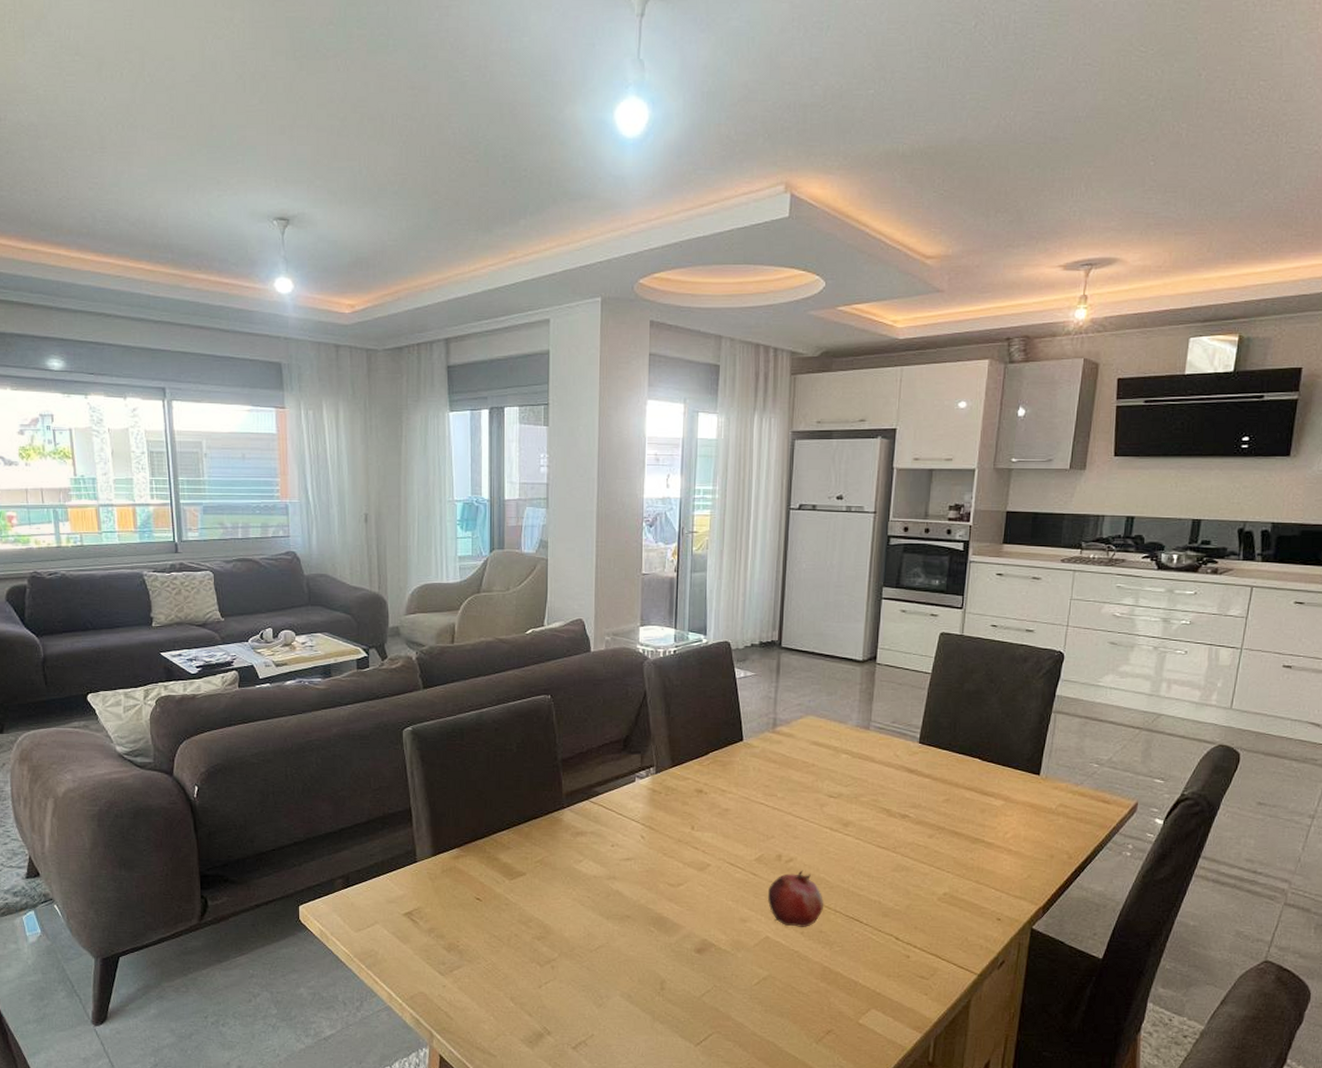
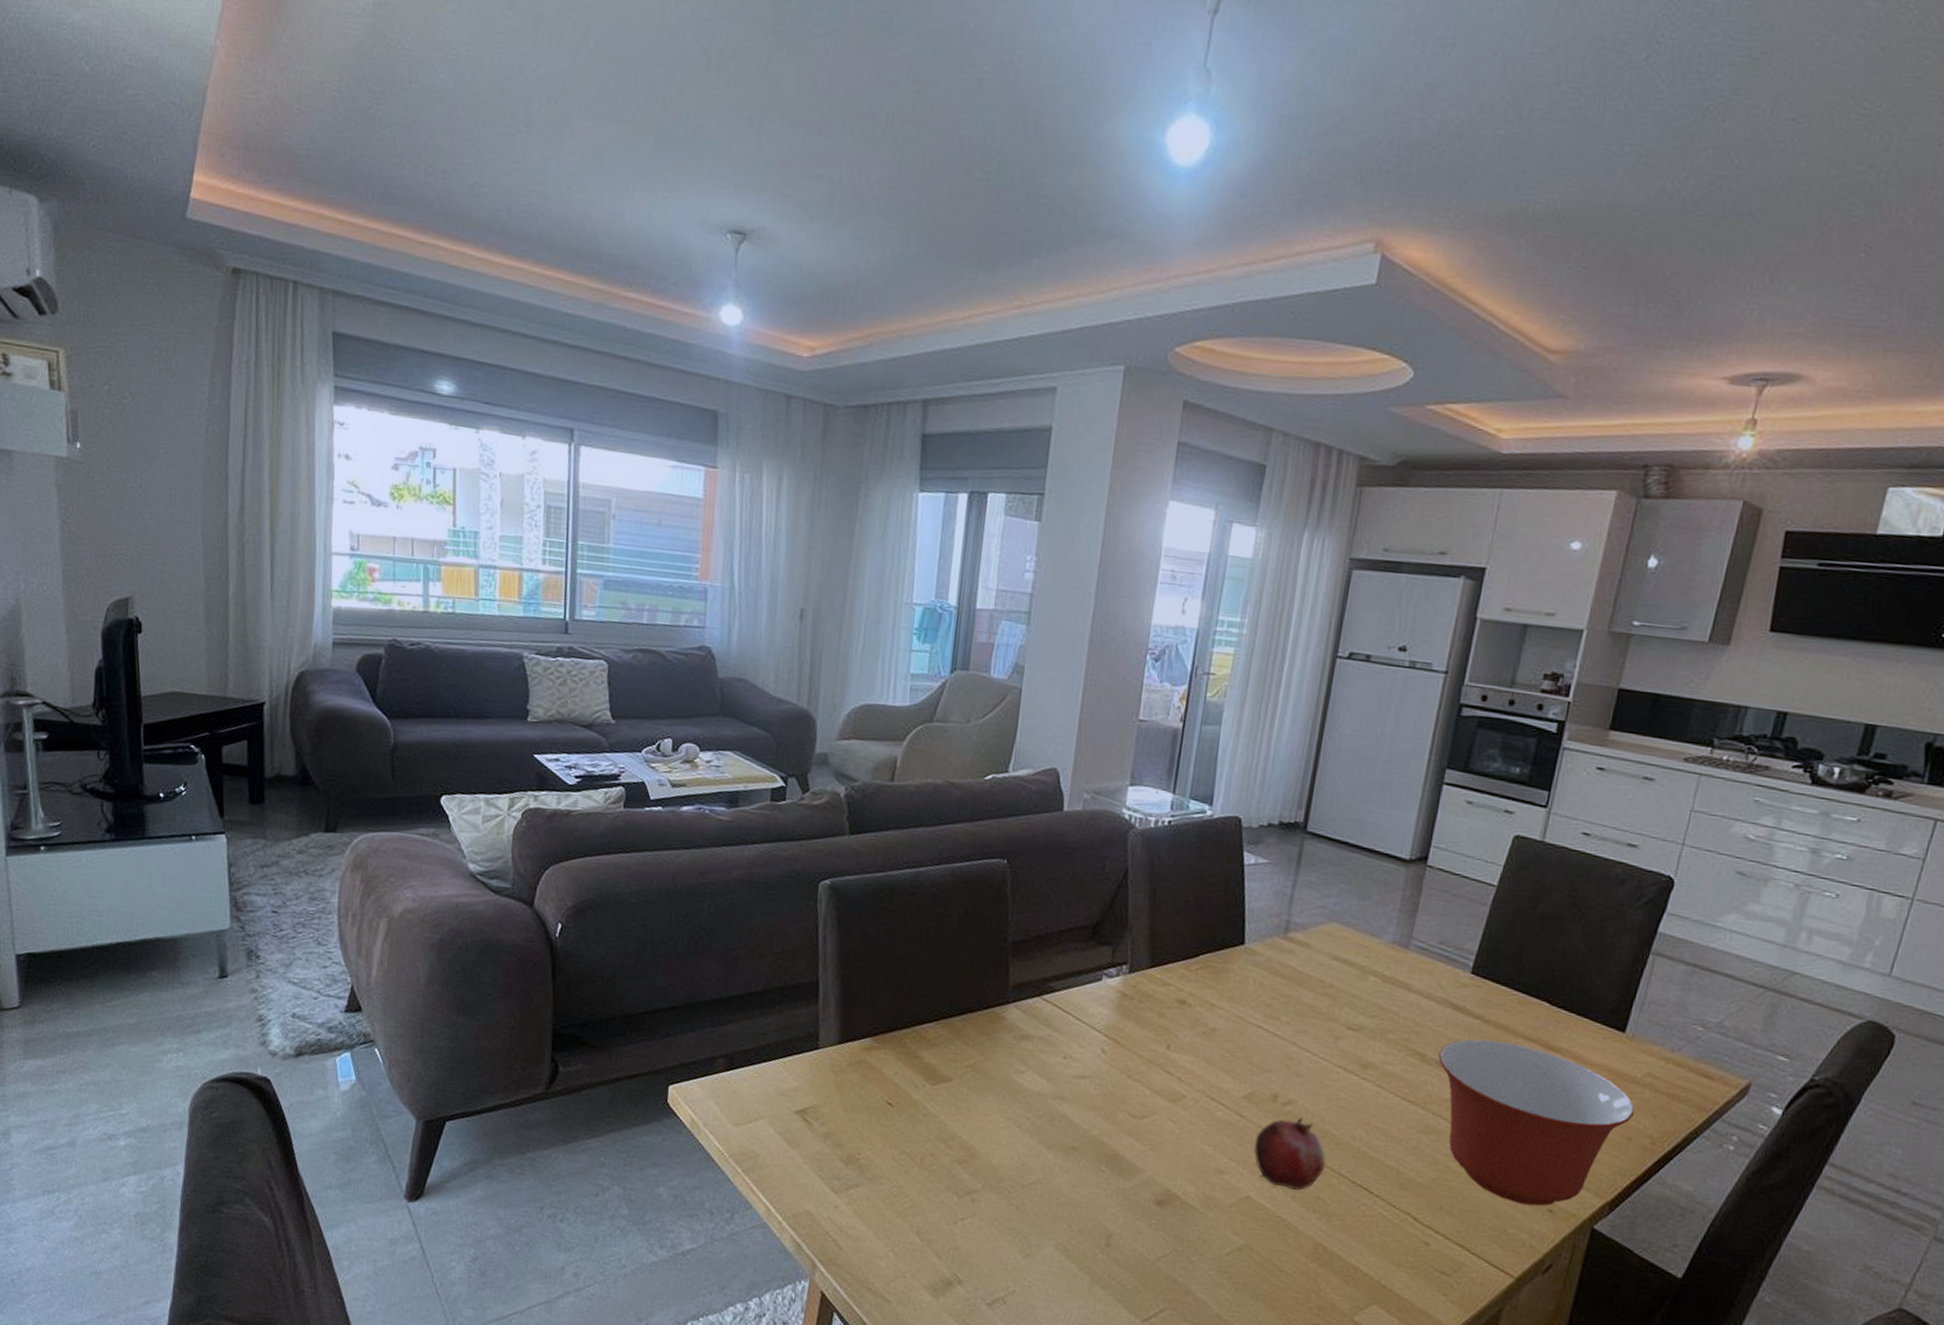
mixing bowl: none [901,793,1054,917] -> present [1438,1039,1635,1207]

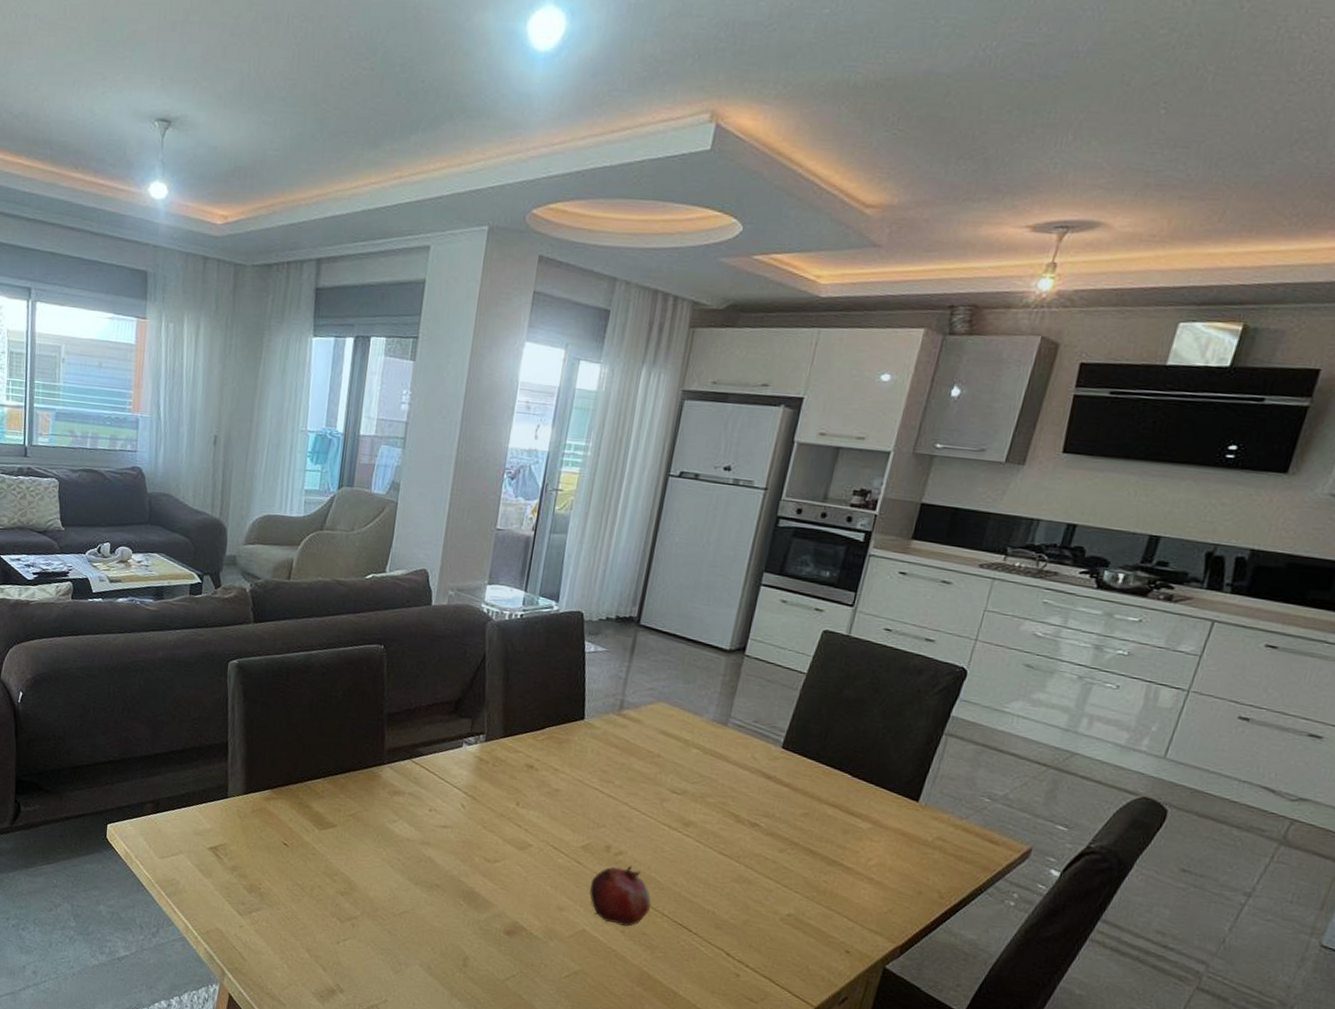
mixing bowl: present [1438,1039,1635,1207] -> none [751,804,925,948]

